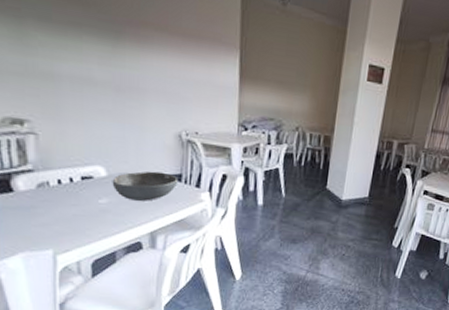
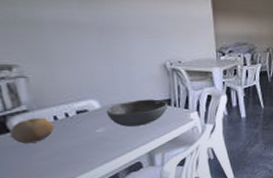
fruit: none [12,178,58,207] -> present [9,117,55,144]

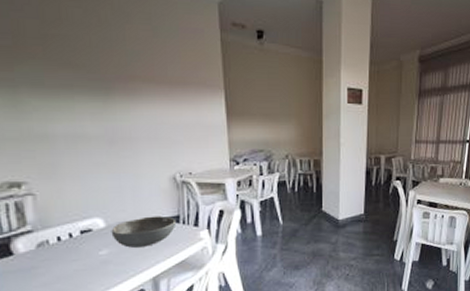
fruit: present [9,117,55,144] -> none [12,238,58,268]

